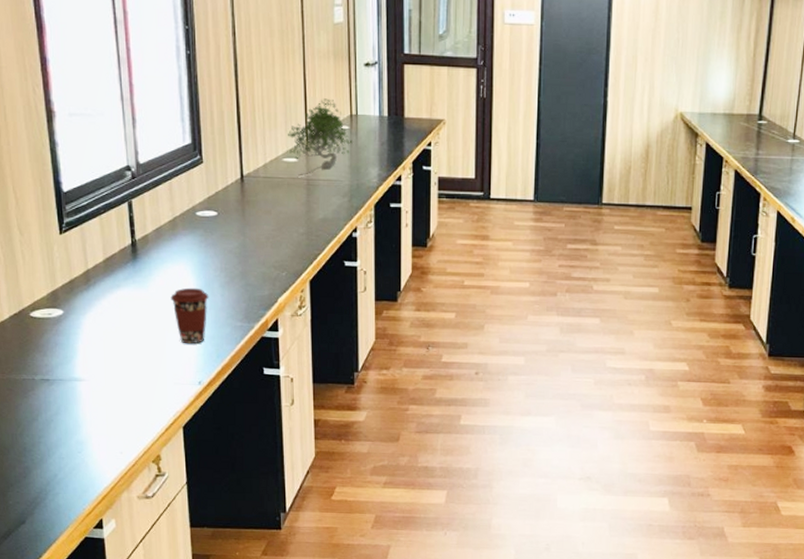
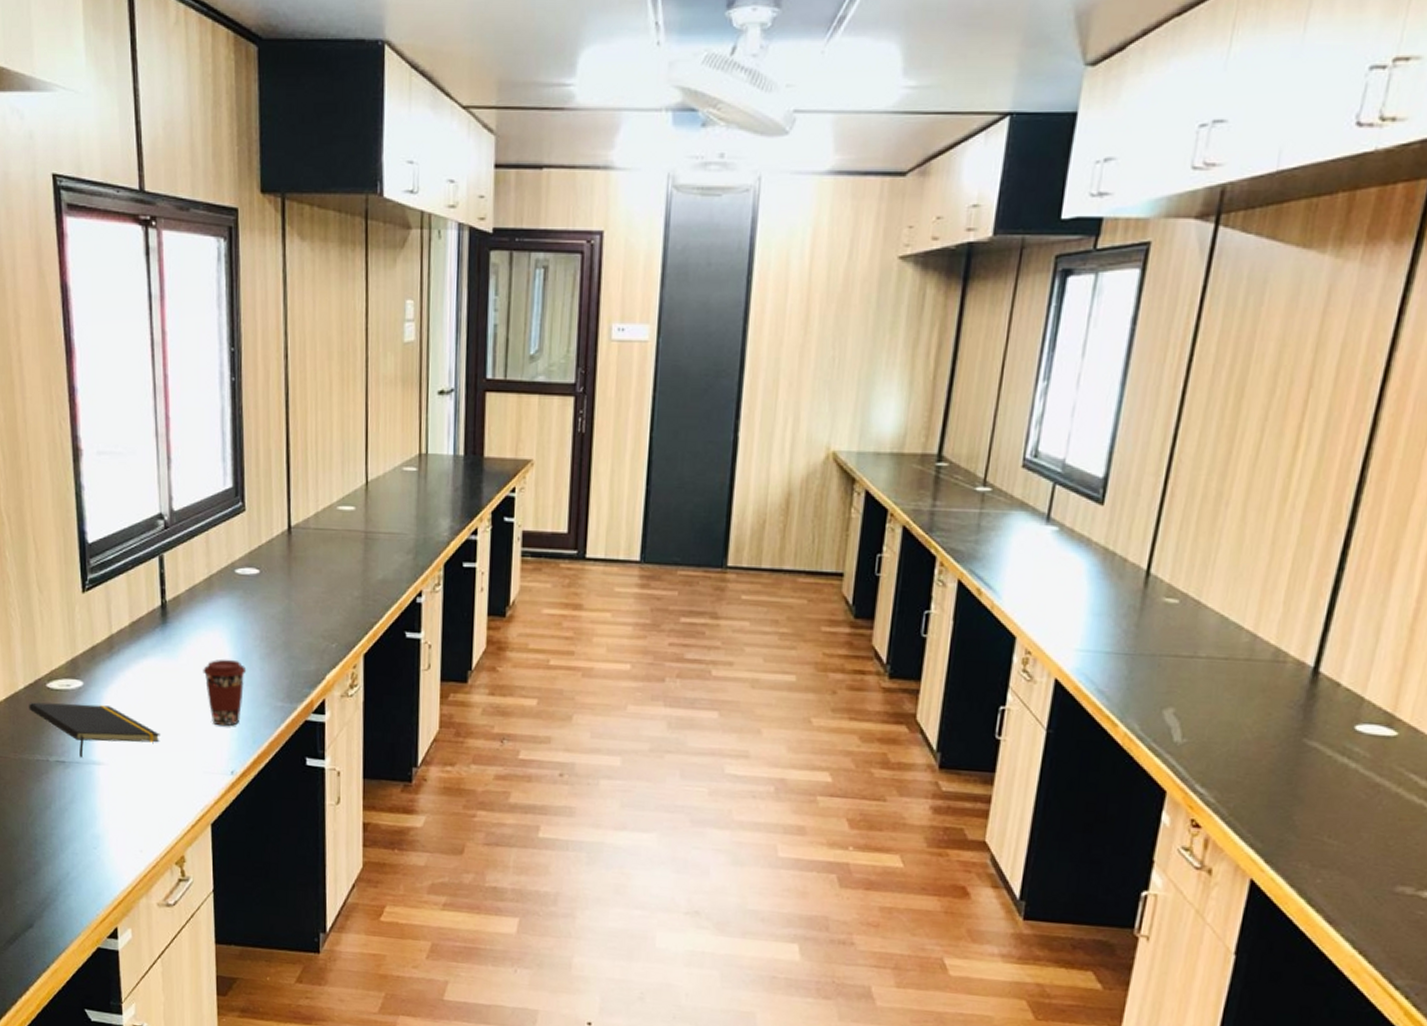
notepad: none [14,329,135,375] -> present [29,702,160,757]
plant: present [288,98,354,177] -> none [344,434,422,528]

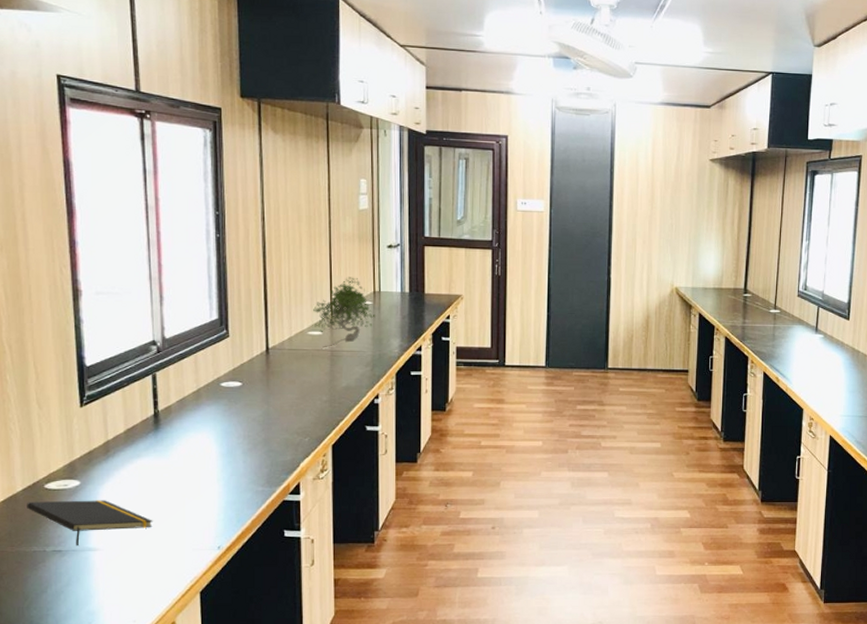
coffee cup: present [203,659,247,727] -> none [192,455,231,510]
plant: none [344,434,422,528] -> present [313,277,377,348]

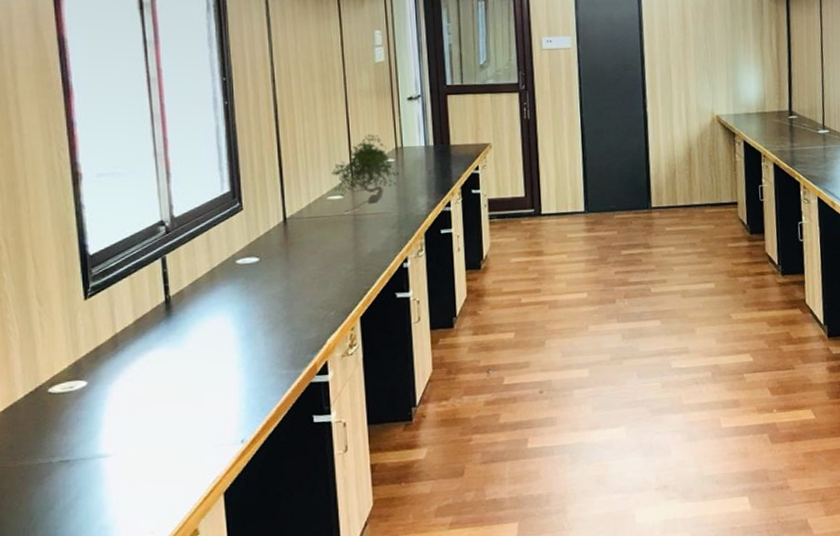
notepad: present [27,500,153,545] -> none [29,400,169,453]

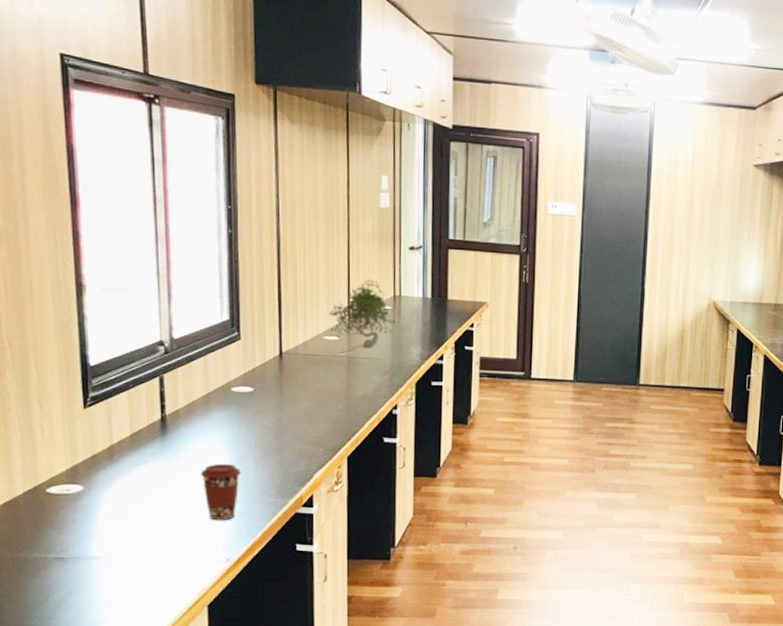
coffee cup: none [209,339,252,401] -> present [200,463,242,521]

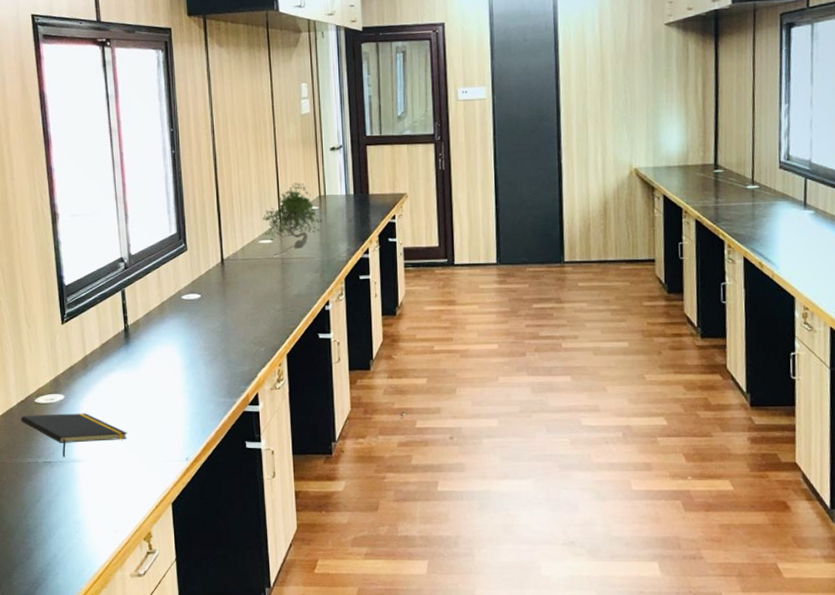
notepad: none [27,506,159,553] -> present [21,413,128,457]
coffee cup: present [200,463,242,521] -> none [159,367,195,422]

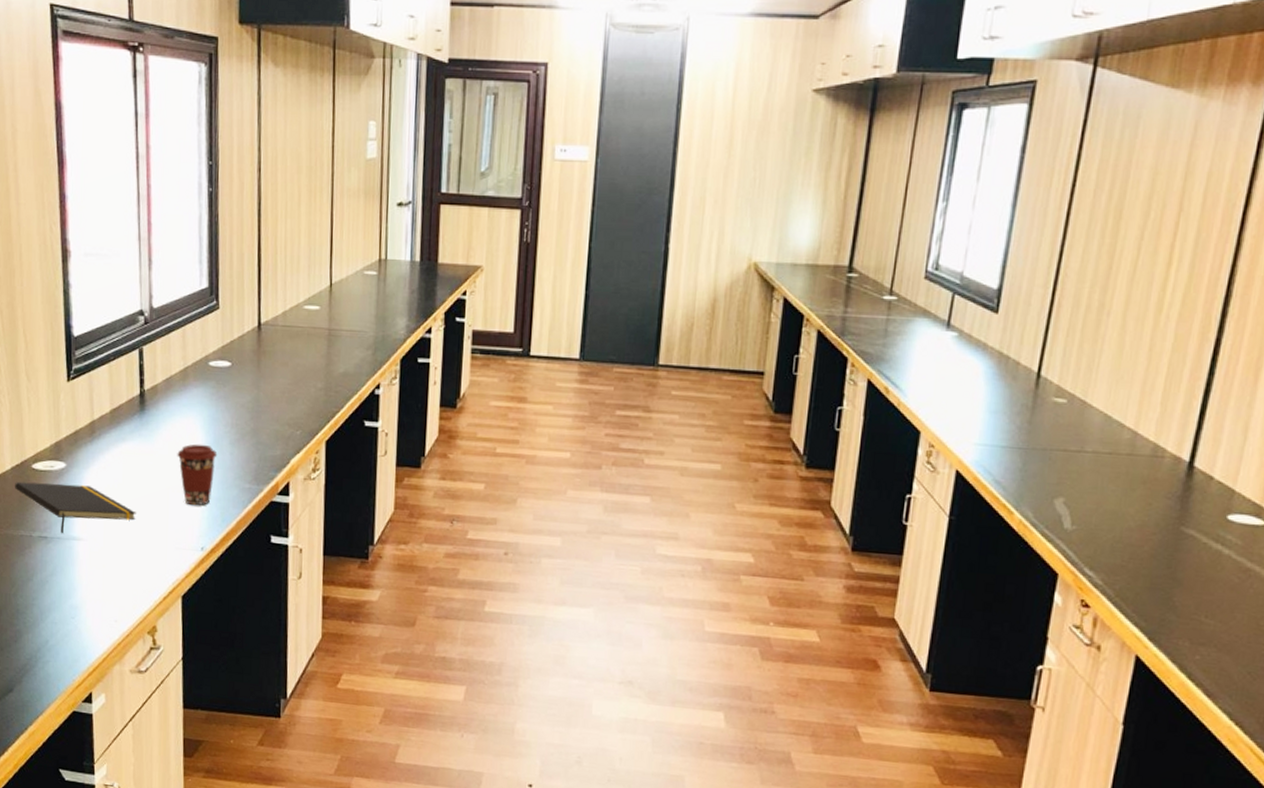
coffee cup: none [159,367,195,422] -> present [177,444,218,506]
plant: present [263,182,323,256] -> none [311,241,381,326]

